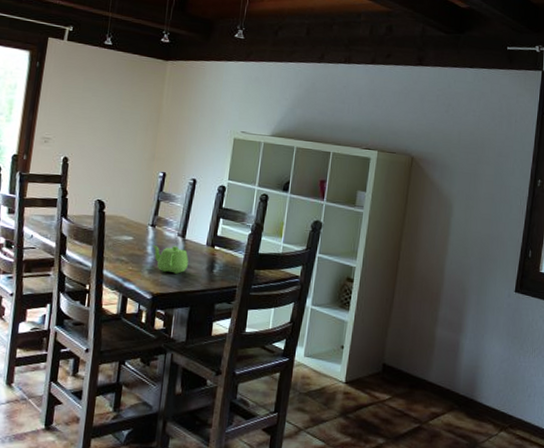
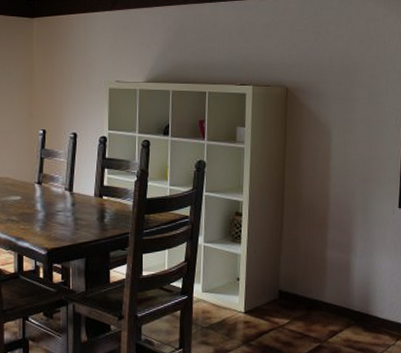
teapot: present [152,244,189,274] -> none [41,200,78,228]

